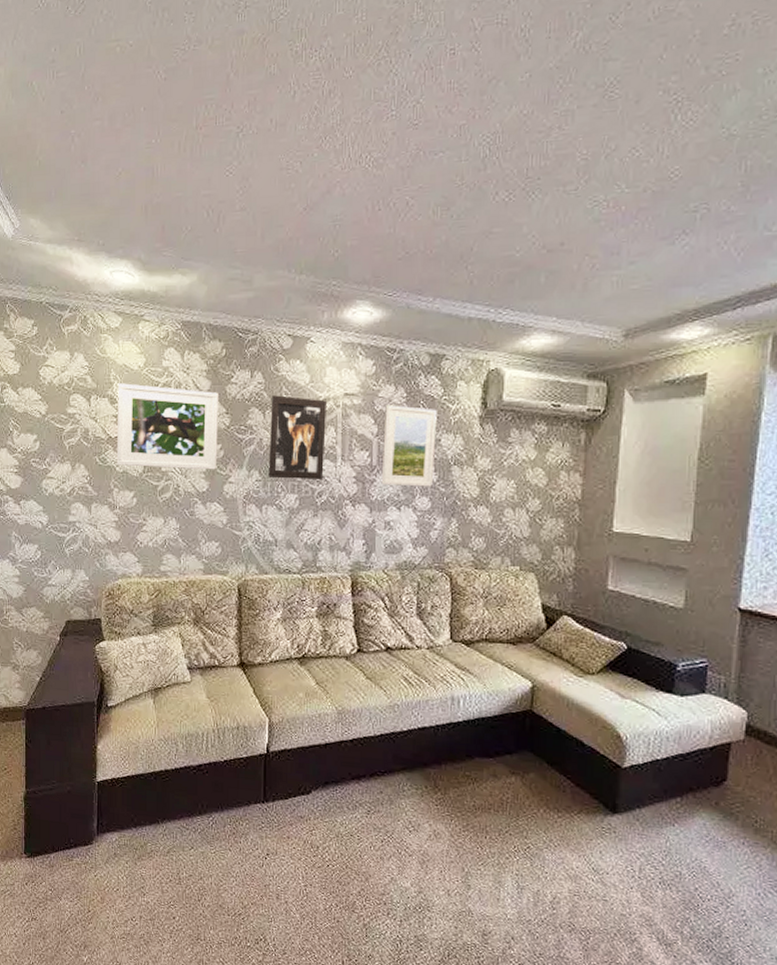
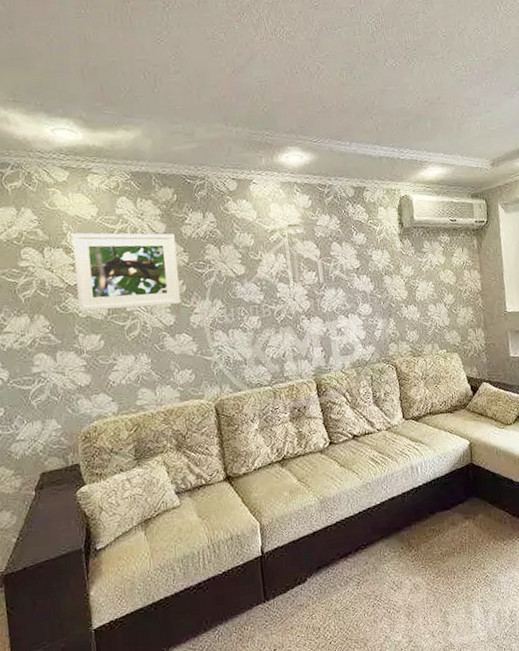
wall art: present [268,395,326,481] -> none [224,231,280,305]
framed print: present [381,405,437,487] -> none [324,231,371,299]

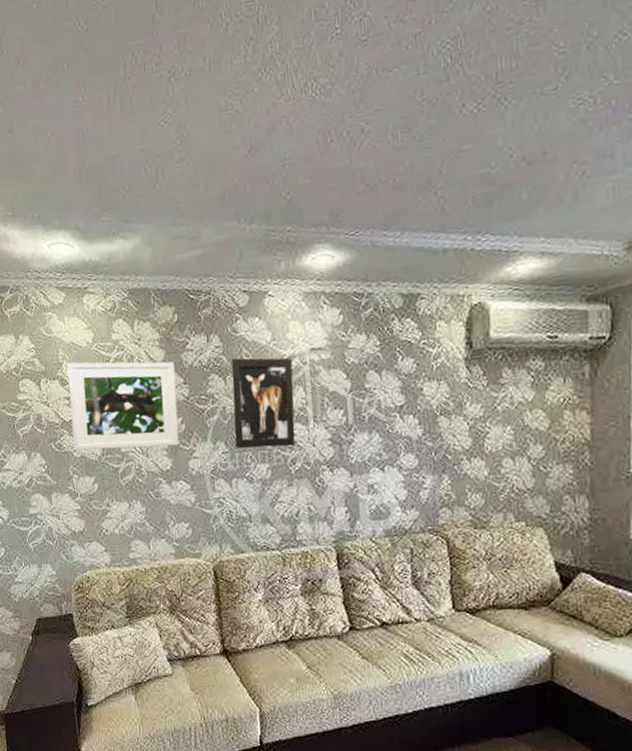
wall art: none [224,231,280,305] -> present [231,357,296,449]

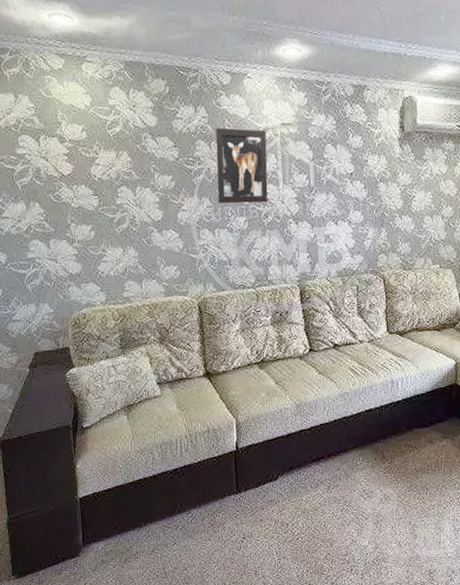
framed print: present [67,361,179,451] -> none [66,122,169,202]

